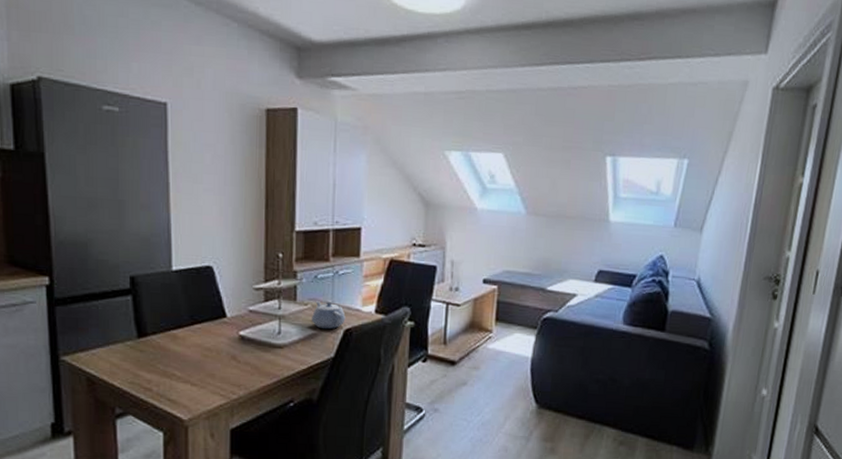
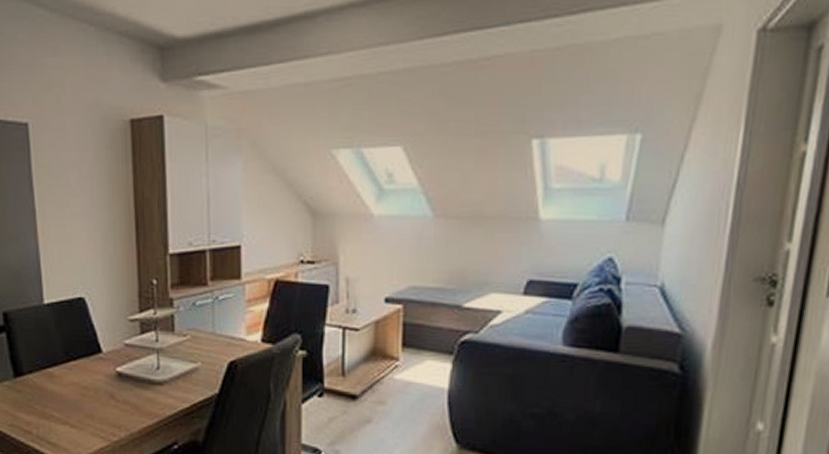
teapot: present [312,300,346,330] -> none [192,330,229,363]

